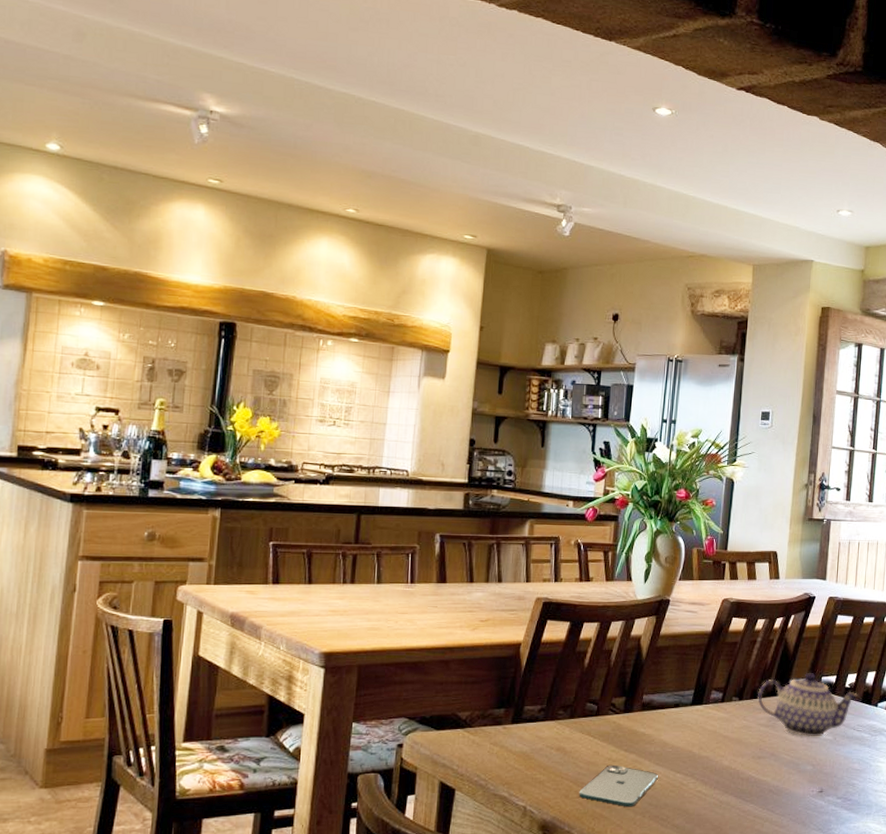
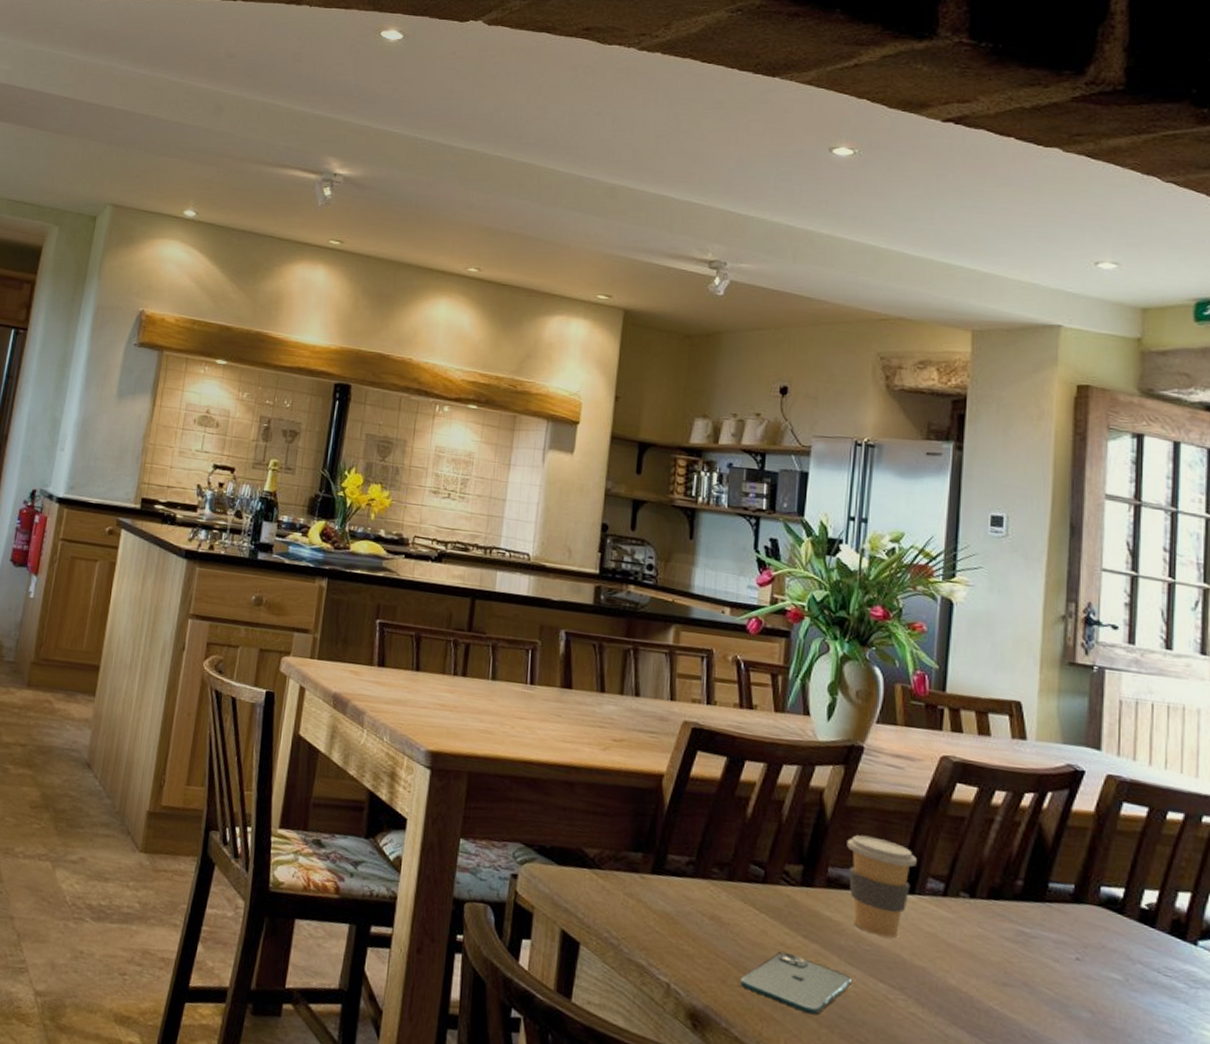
coffee cup: none [656,667,704,739] -> present [847,835,916,938]
teapot: present [758,672,859,737] -> none [999,876,1164,973]

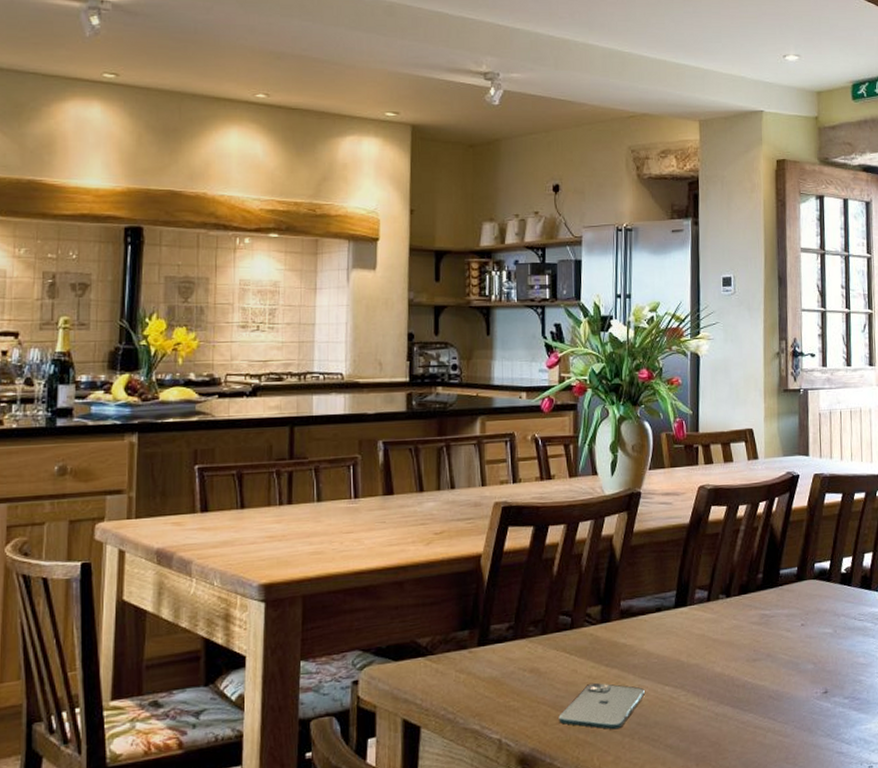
coffee cup: present [847,835,916,938] -> none [633,566,686,648]

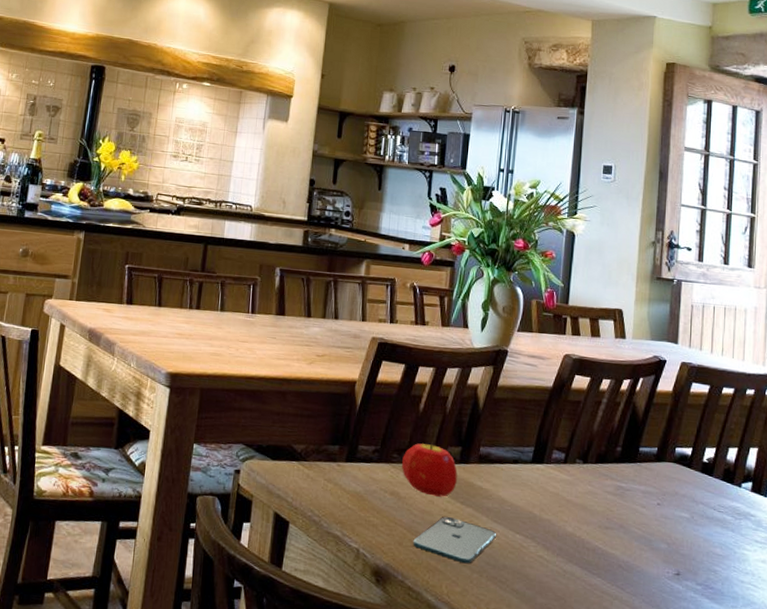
fruit: none [539,605,600,665] -> present [402,441,458,497]

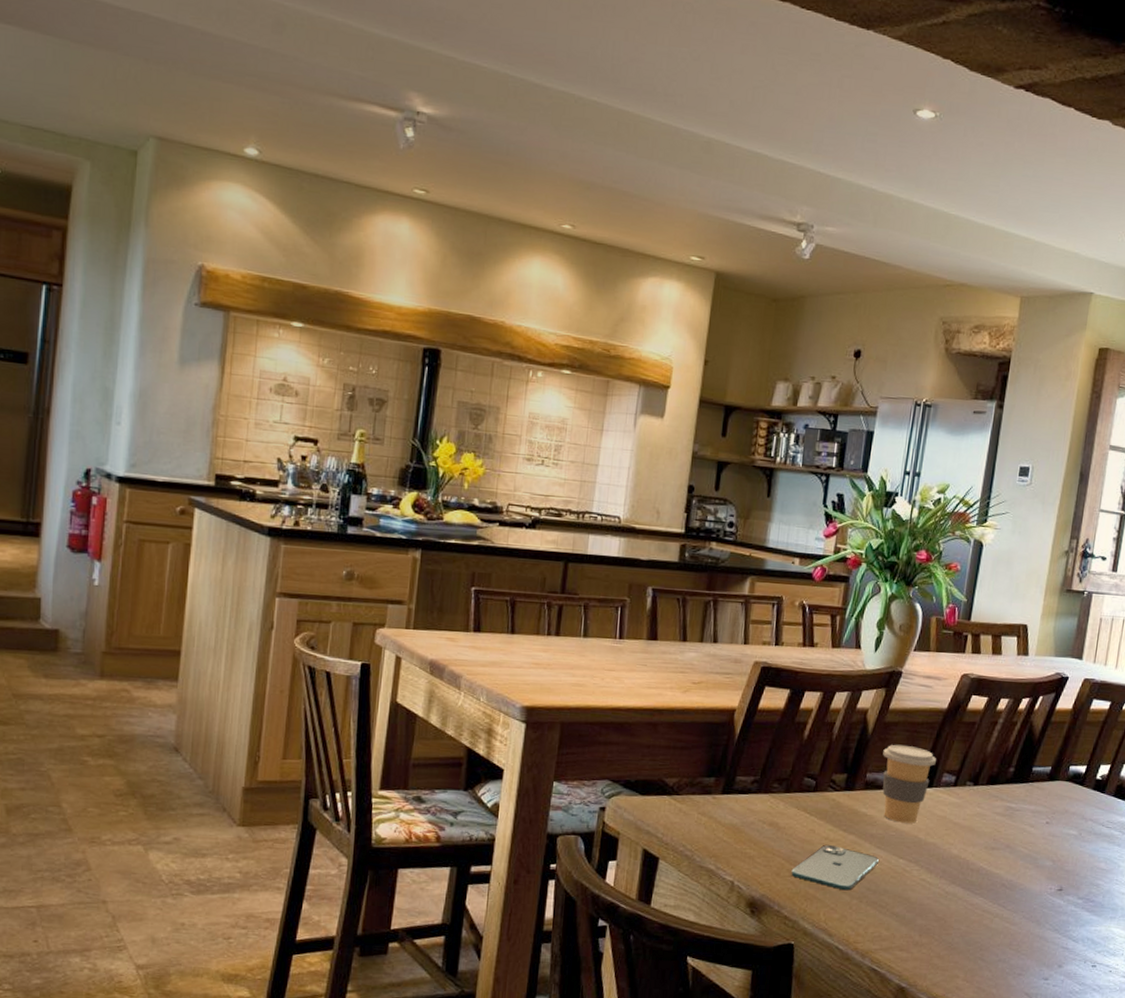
fruit: present [402,441,458,497] -> none [782,769,842,826]
coffee cup: none [494,420,545,499] -> present [882,744,936,823]

